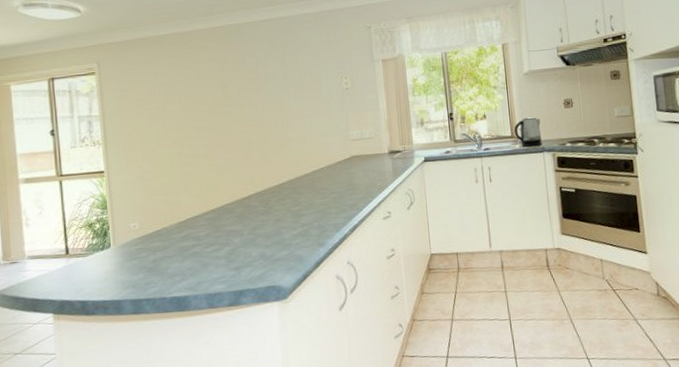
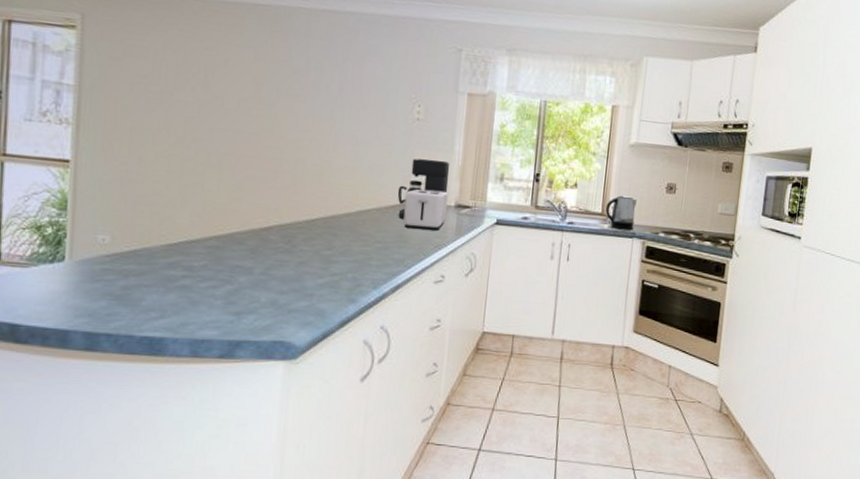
coffee maker: none [341,117,381,171] -> present [397,158,450,219]
toaster: none [347,142,384,178] -> present [401,188,449,230]

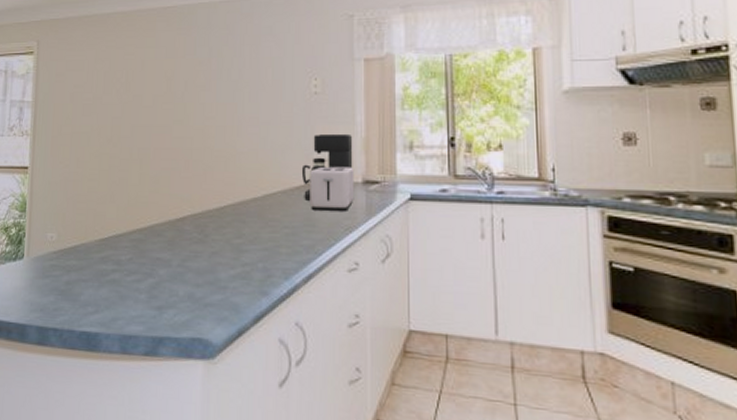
kettle: present [605,195,637,230] -> none [543,154,585,197]

